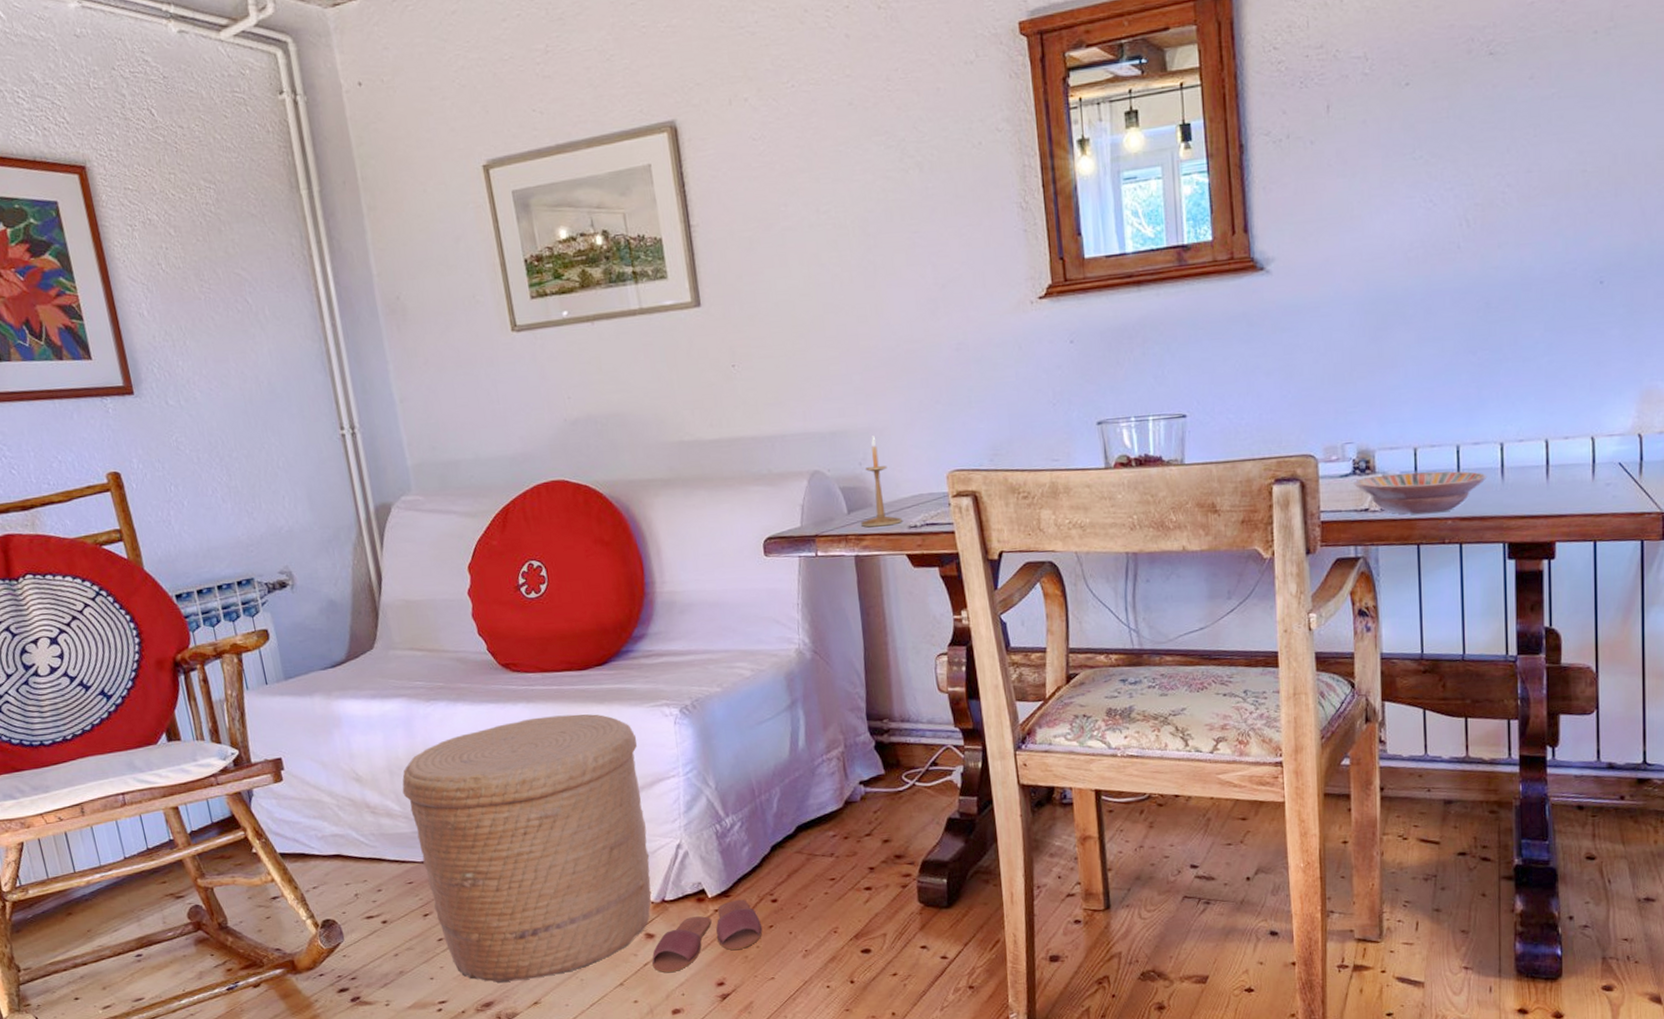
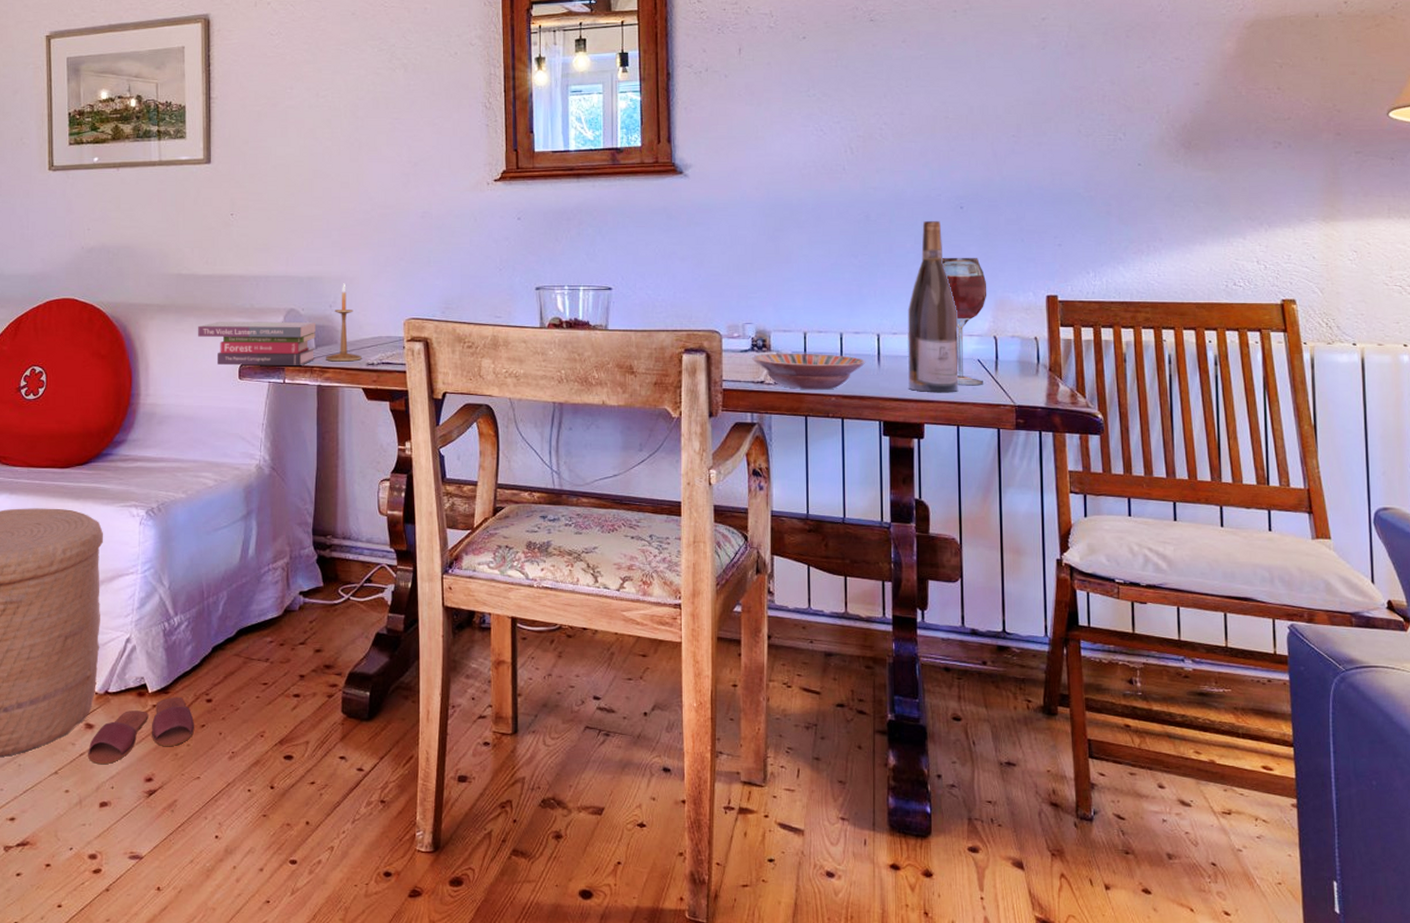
books: none [710,484,848,542] -> present [198,321,315,367]
wine bottle: none [1536,301,1596,506] -> present [907,221,959,393]
wineglass: none [1577,342,1631,495] -> present [941,257,987,386]

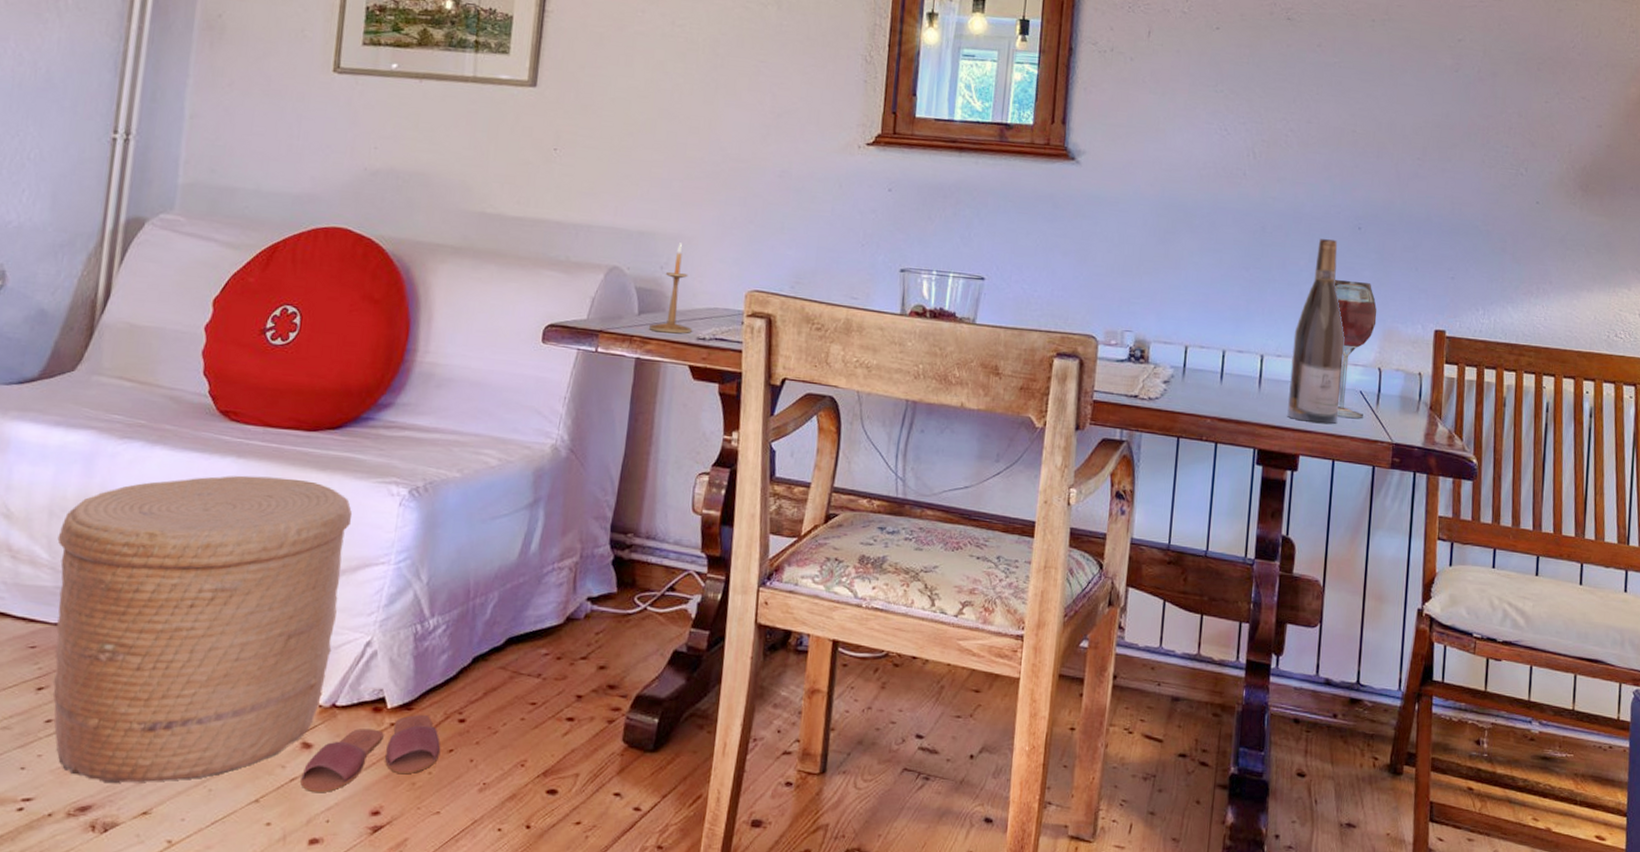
books: present [198,321,315,367] -> none [498,273,642,334]
bowl: present [752,353,866,390] -> none [1128,365,1247,411]

